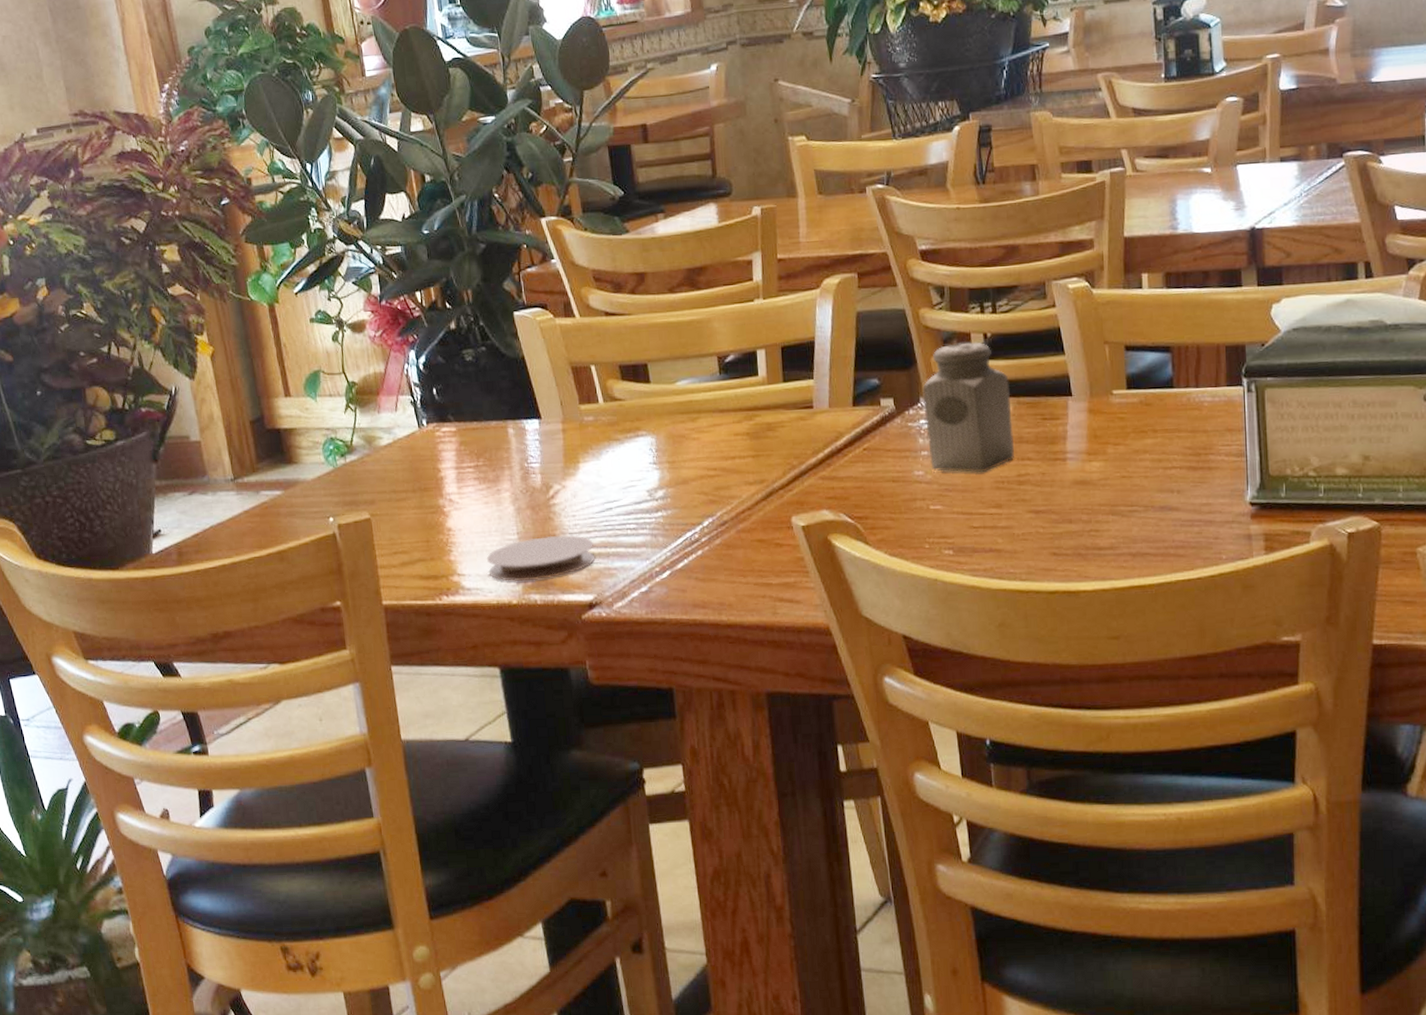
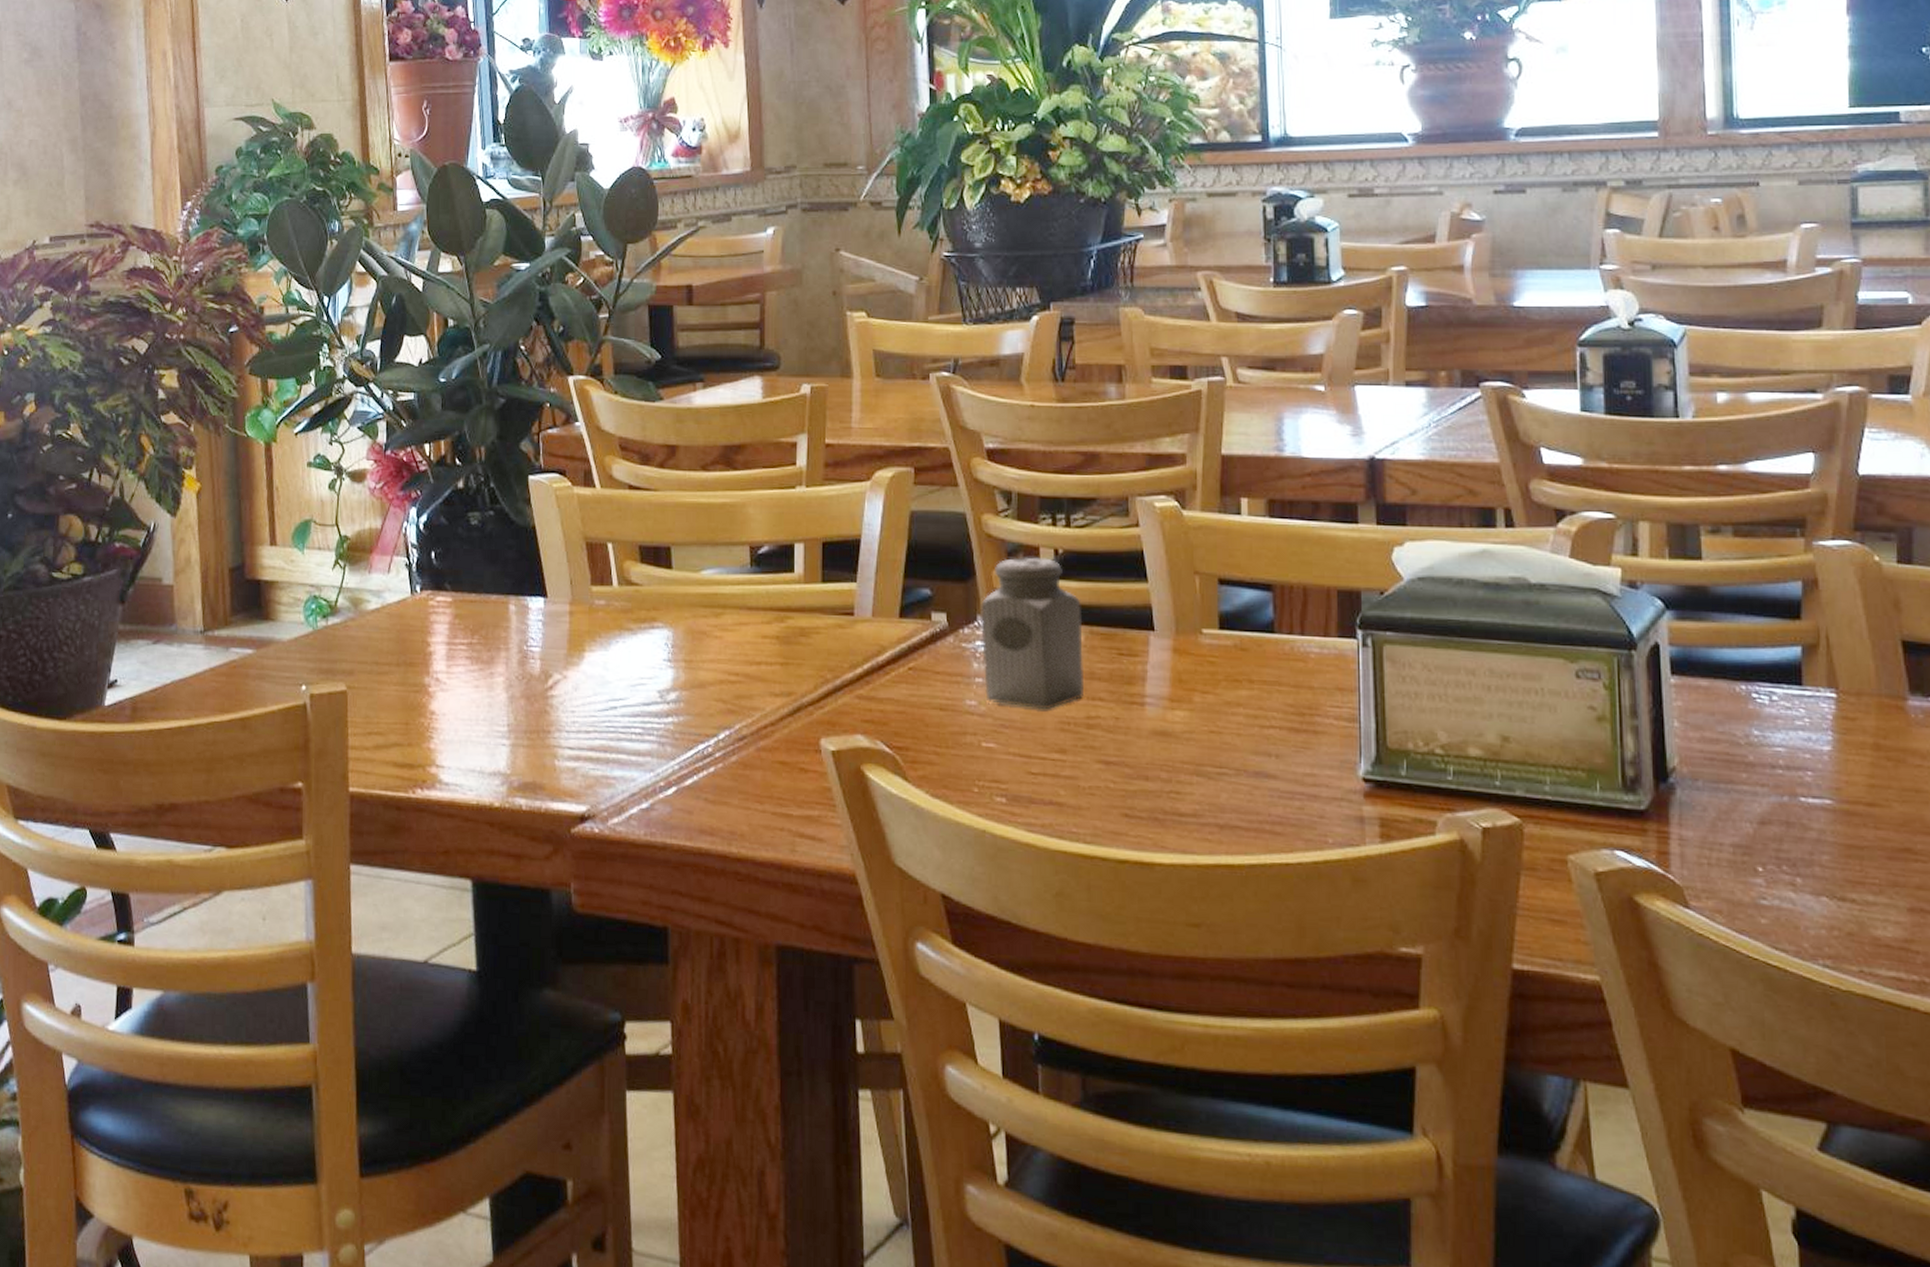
coaster: present [486,534,596,582] -> none [470,731,593,782]

